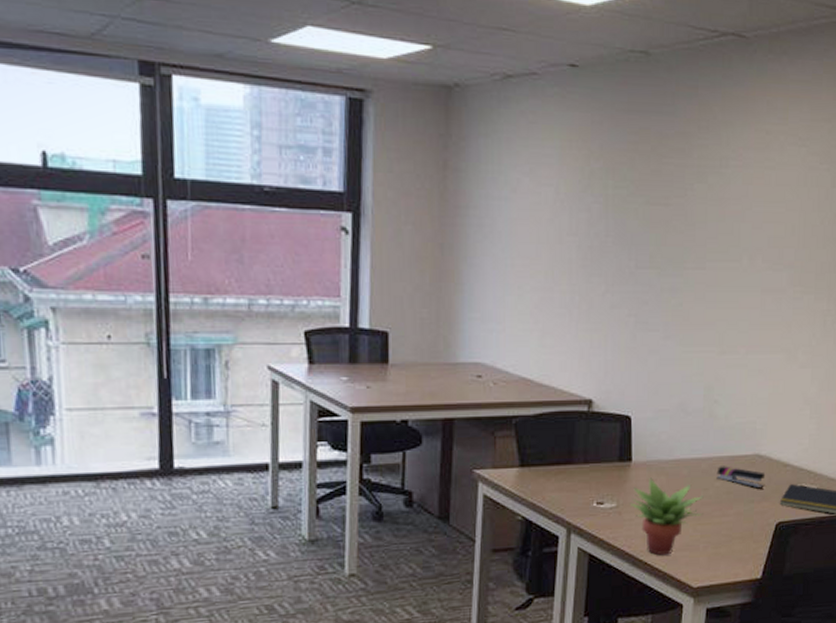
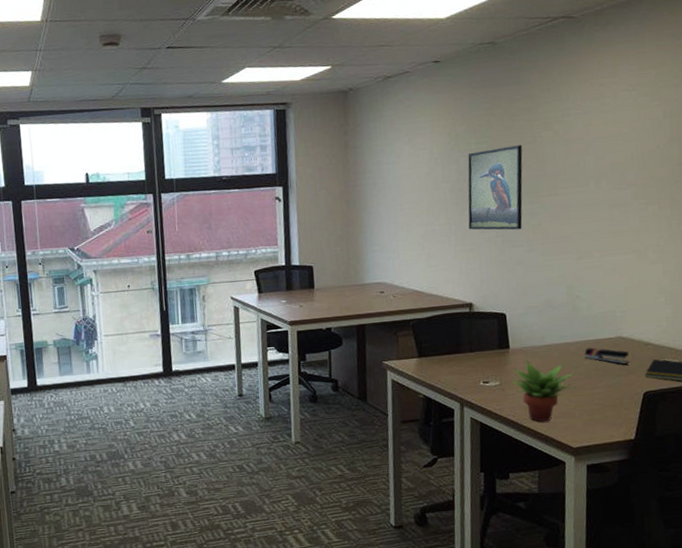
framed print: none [596,197,669,309] -> present [467,145,523,230]

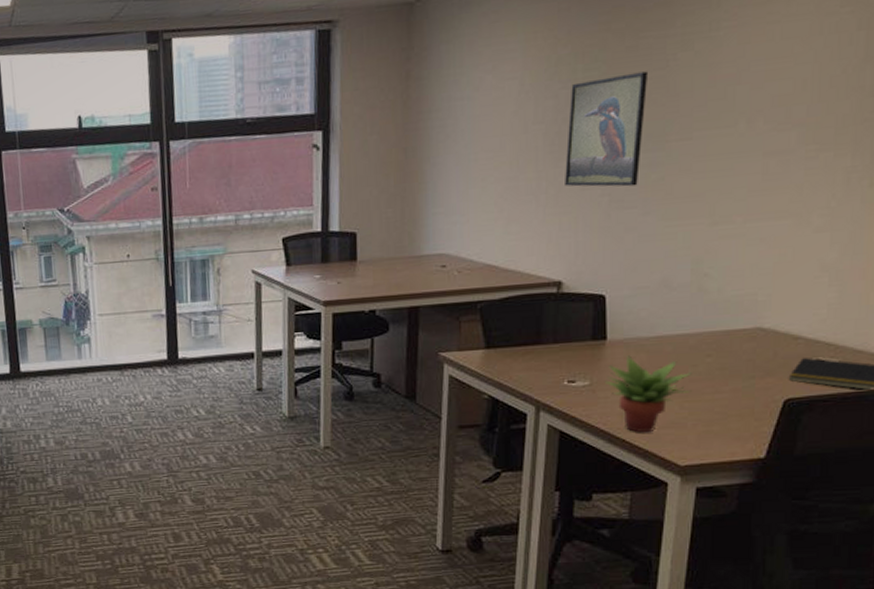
stapler: present [584,347,629,365] -> none [707,341,770,364]

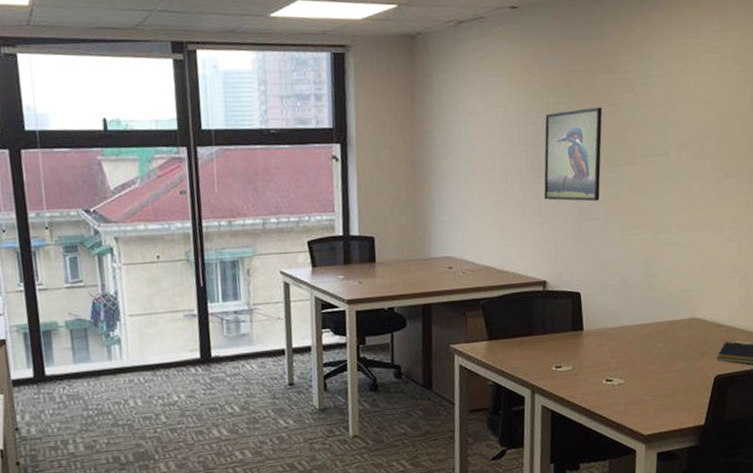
succulent plant: present [604,355,692,433] -> none [583,343,649,409]

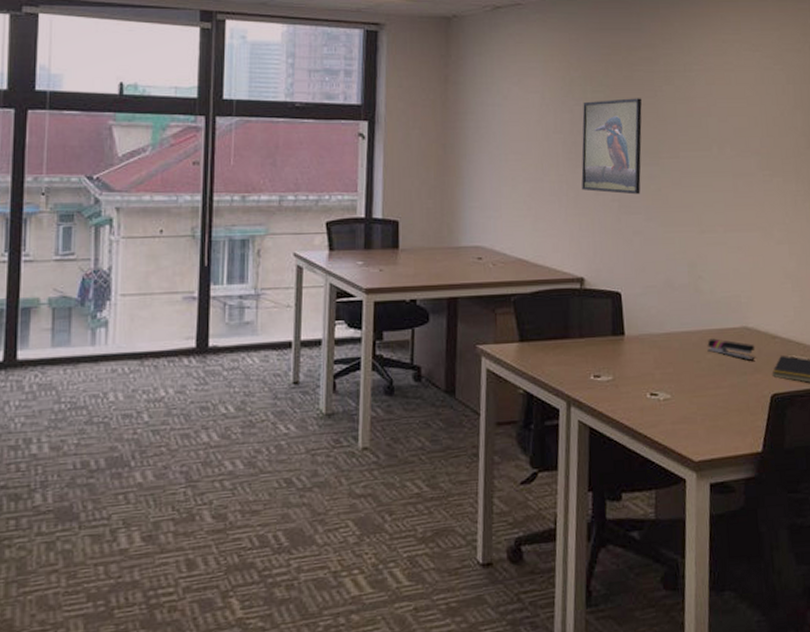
stapler: none [658,329,702,348] -> present [707,338,755,361]

